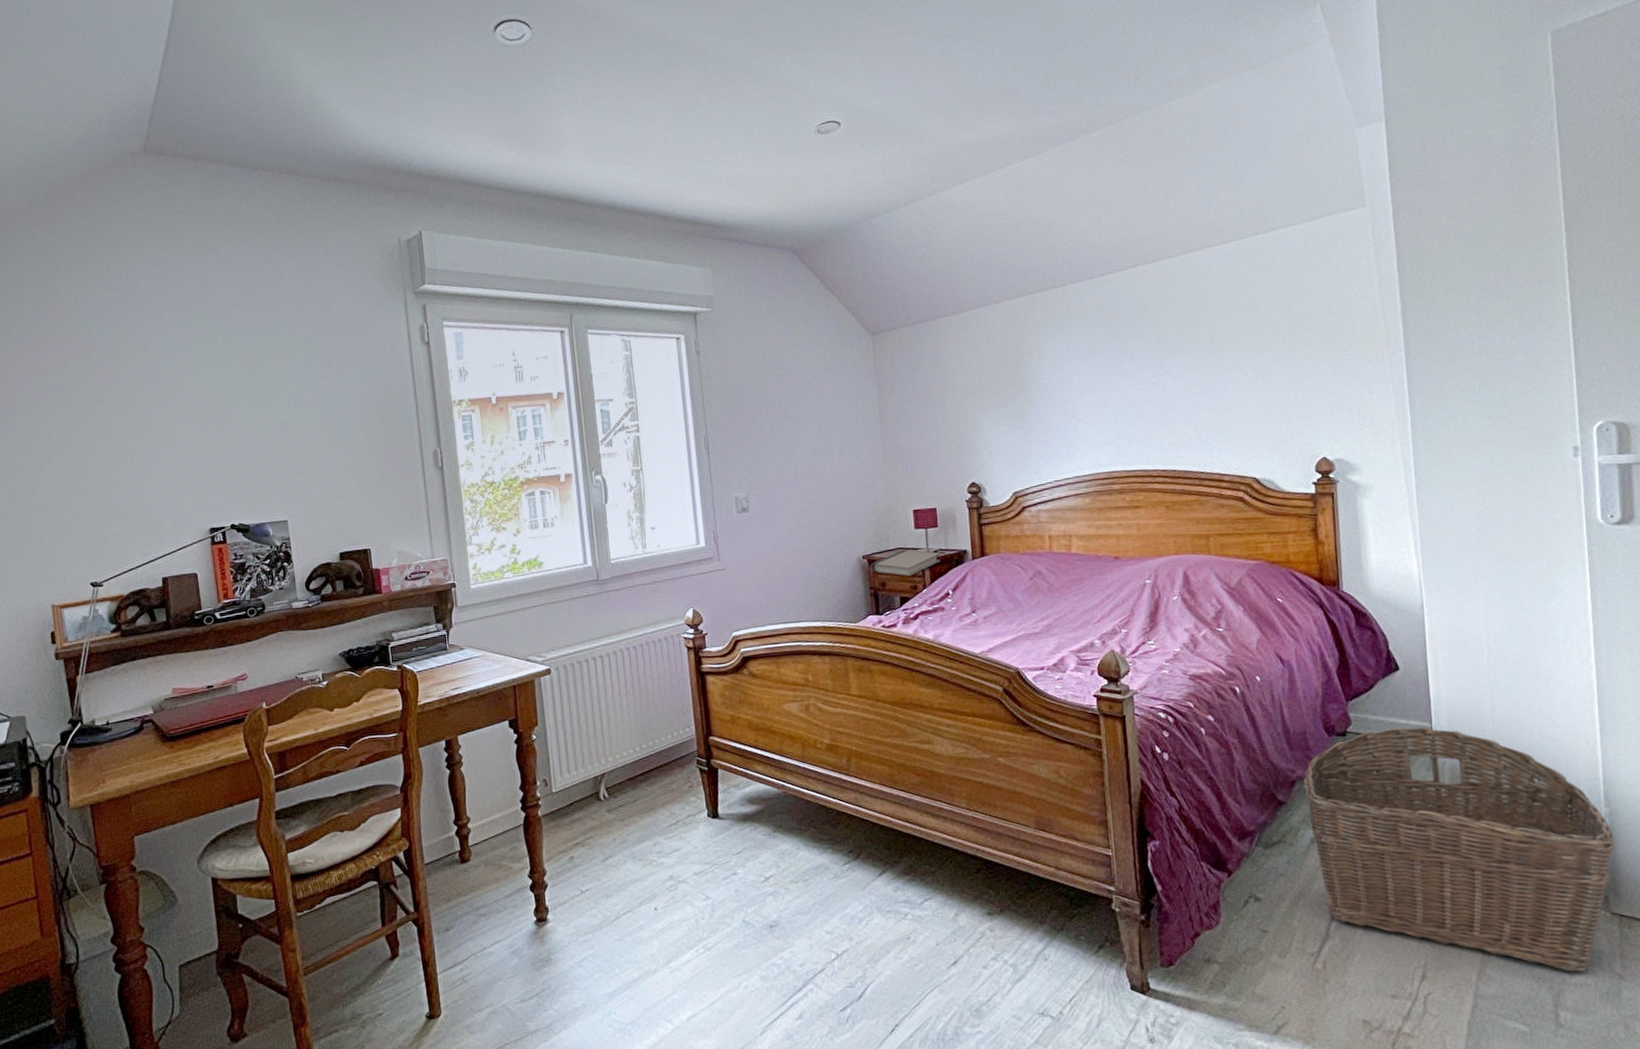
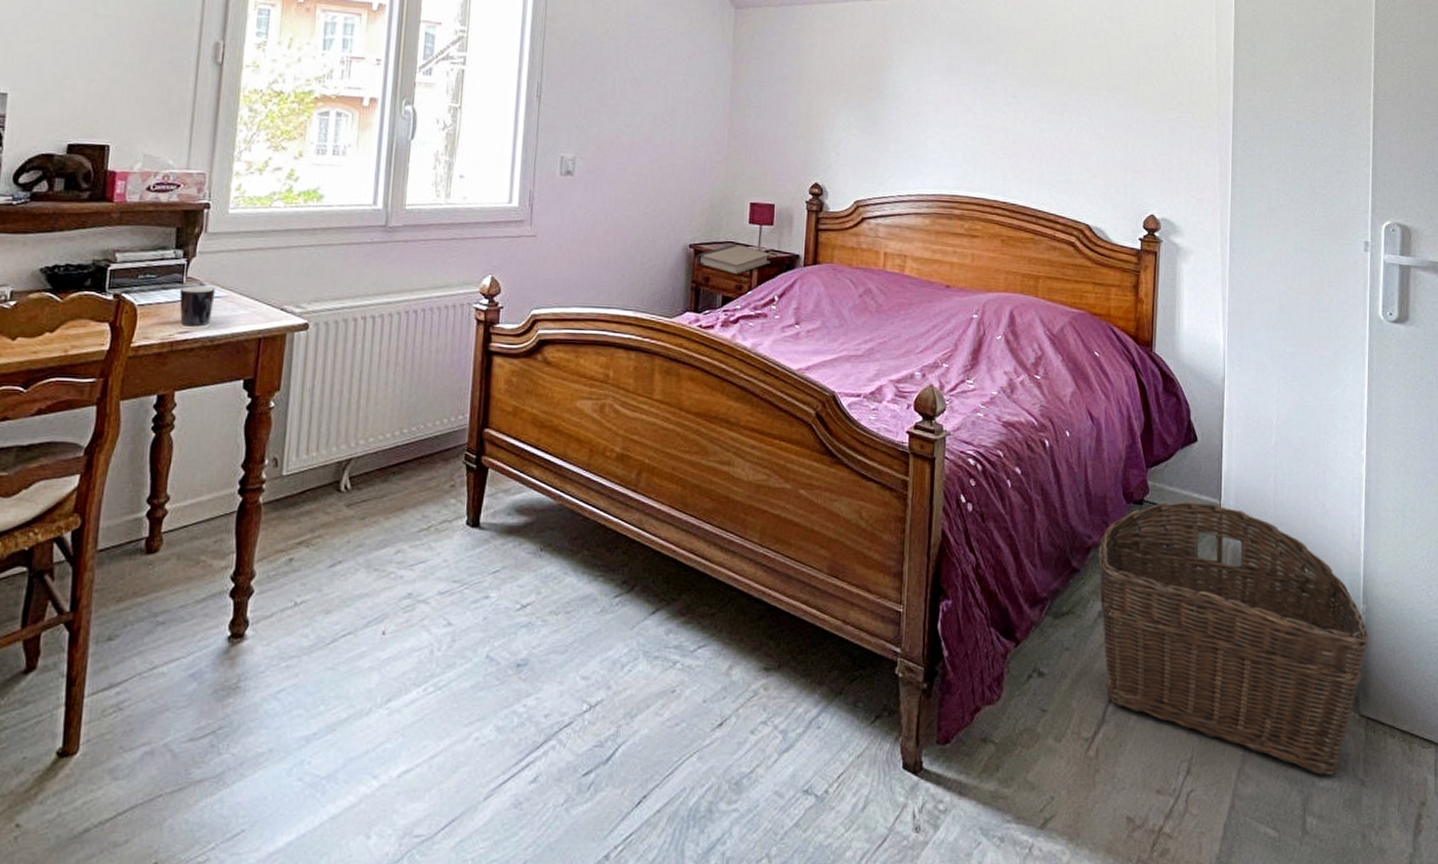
mug: none [445,650,475,686] -> present [179,286,216,330]

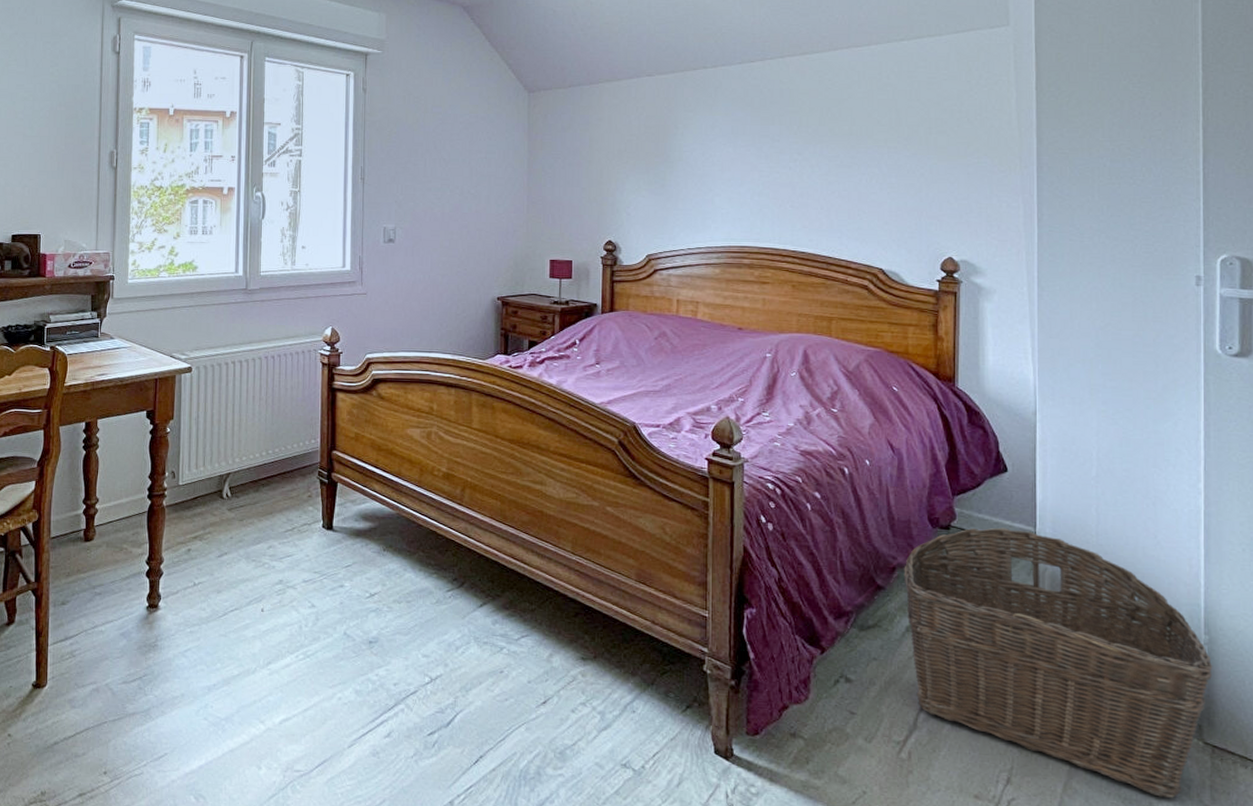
mug: present [179,286,216,330] -> none [96,339,122,373]
book: present [696,244,772,274] -> none [504,296,572,321]

